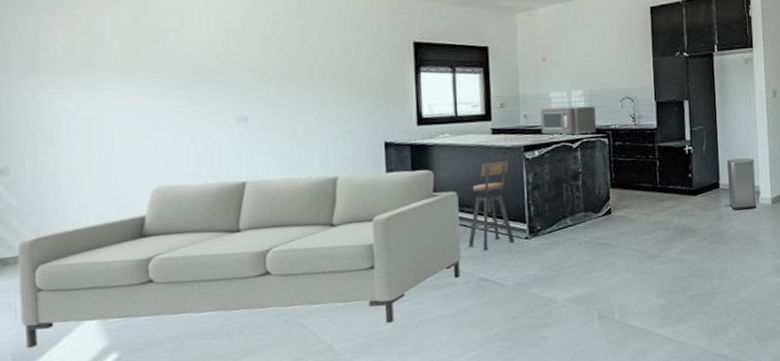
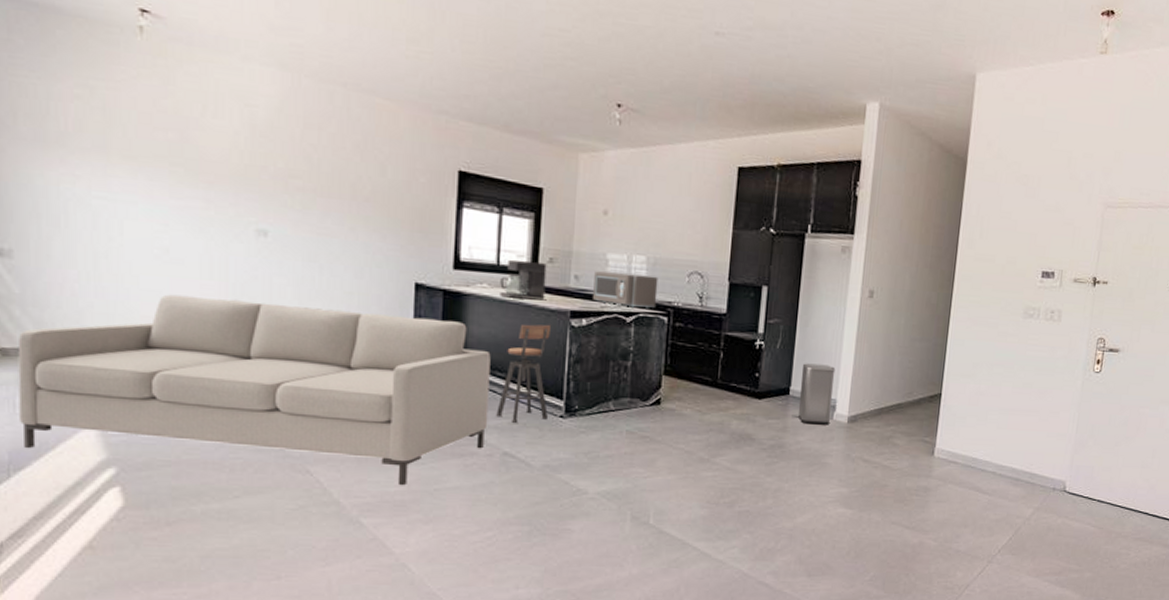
coffee maker: none [459,108,500,143] -> present [500,259,547,301]

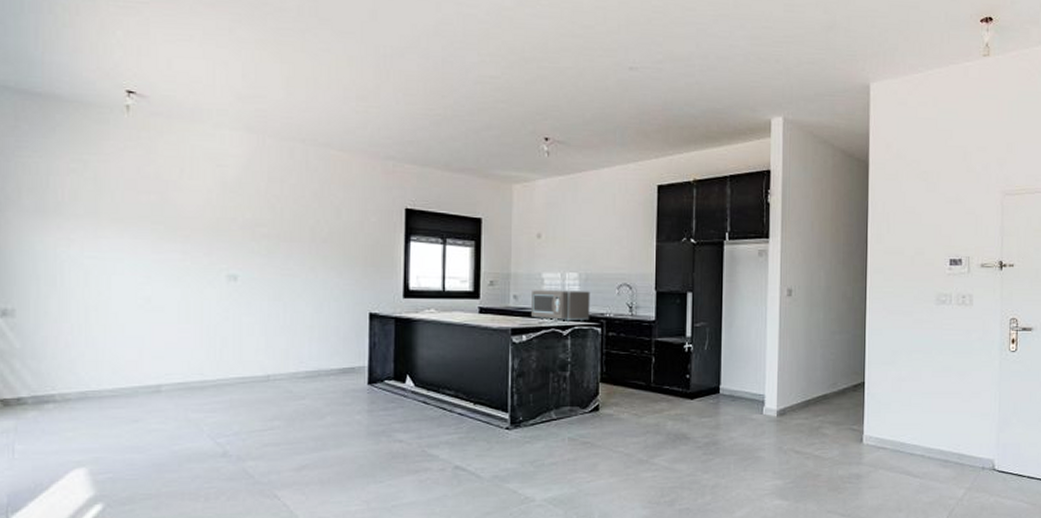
sofa: present [17,294,491,486] -> none [17,339,440,504]
bar stool: present [496,324,550,424] -> none [447,343,494,438]
coffee maker: present [500,259,547,301] -> none [446,285,488,321]
pedal bin: present [792,363,836,425] -> none [723,362,762,420]

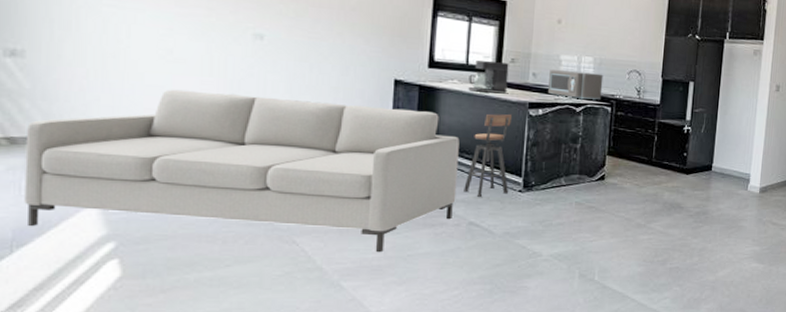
sofa: none [17,339,440,504] -> present [25,89,460,253]
coffee maker: none [446,285,488,321] -> present [468,60,509,94]
bar stool: none [447,343,494,438] -> present [463,114,511,198]

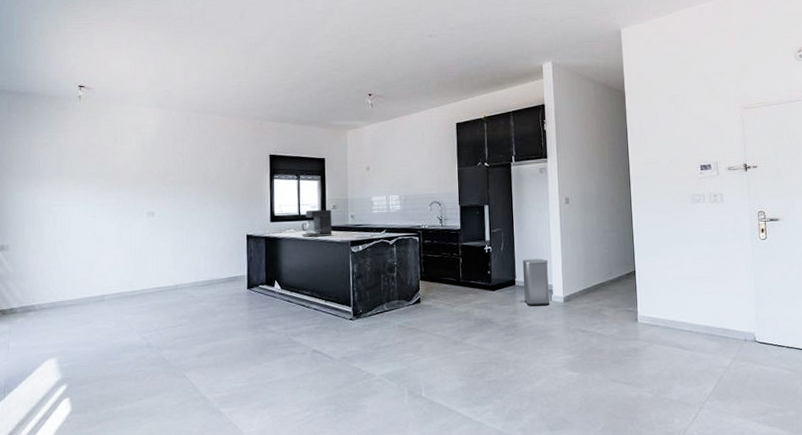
sofa: present [25,89,460,253] -> none [11,258,301,382]
bar stool: present [463,114,511,198] -> none [306,253,341,328]
microwave: present [548,69,603,101] -> none [364,209,410,234]
pedal bin: none [714,144,749,195] -> present [519,258,550,307]

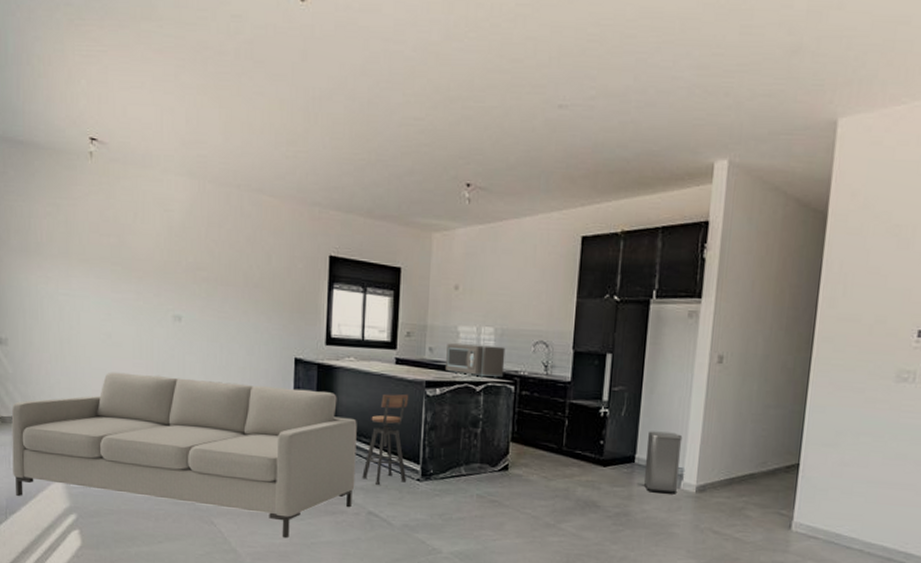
sofa: none [11,258,301,382] -> present [11,372,357,539]
coffee maker: present [302,209,333,237] -> none [364,334,405,372]
bar stool: none [306,253,341,328] -> present [362,394,408,486]
microwave: none [364,209,410,234] -> present [446,343,506,379]

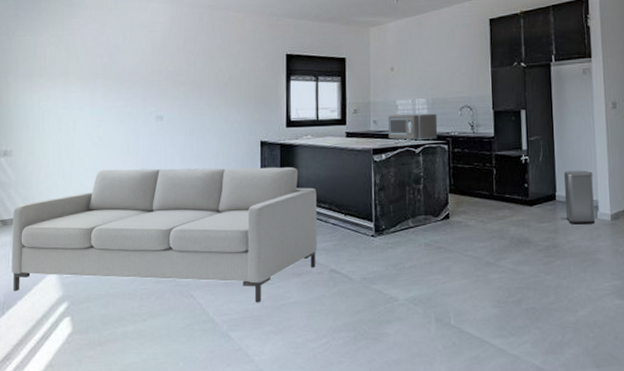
bar stool: present [362,394,408,486] -> none [323,162,362,245]

